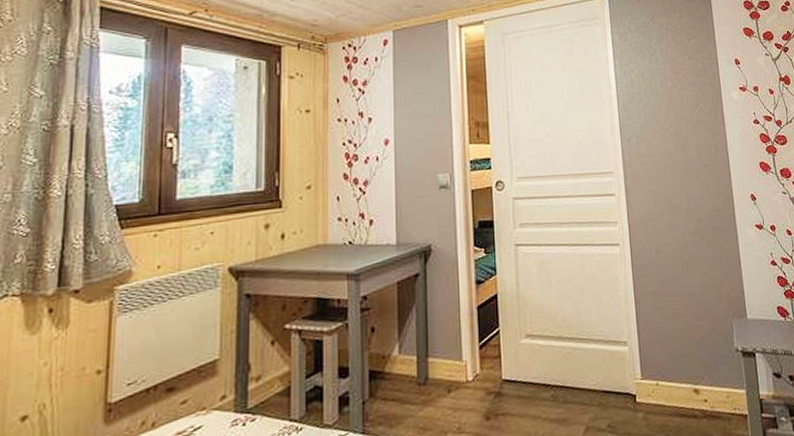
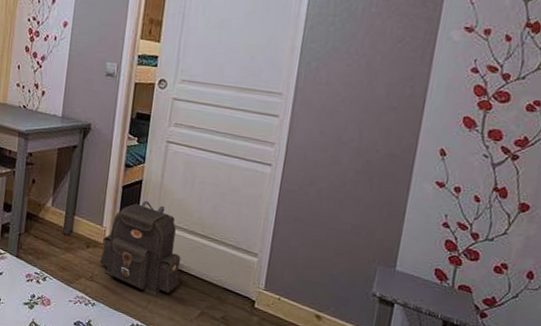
backpack: none [465,315,557,426] -> present [100,200,181,295]

